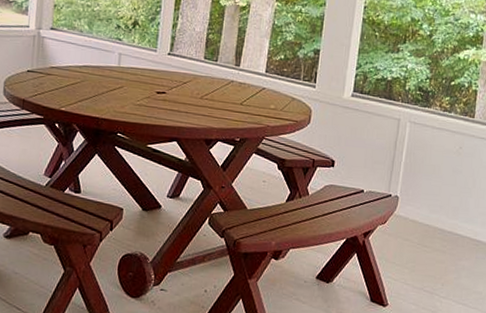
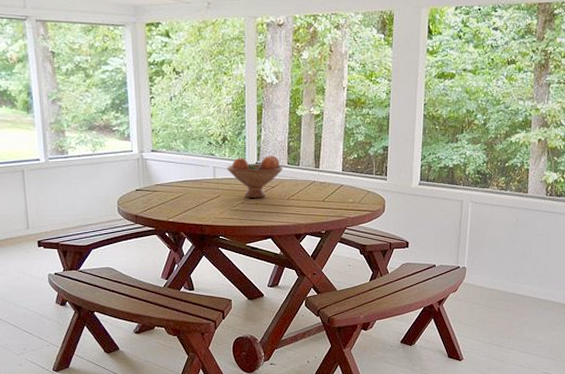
fruit bowl: none [134,45,199,94] -> present [227,155,283,198]

